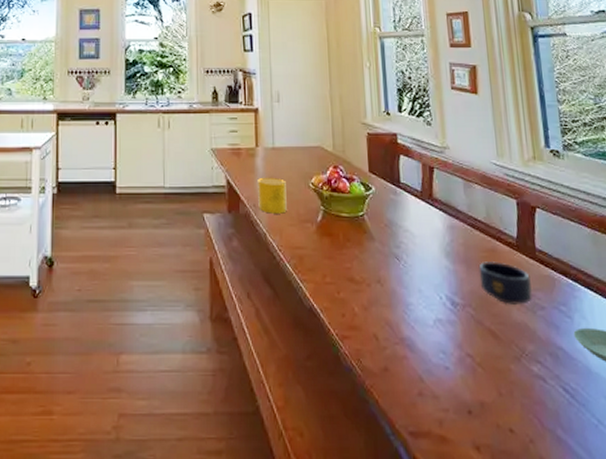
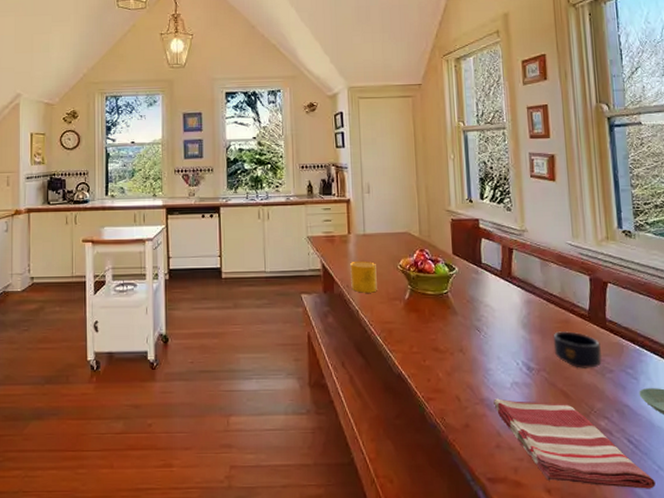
dish towel: none [414,338,595,447] -> present [492,398,656,489]

